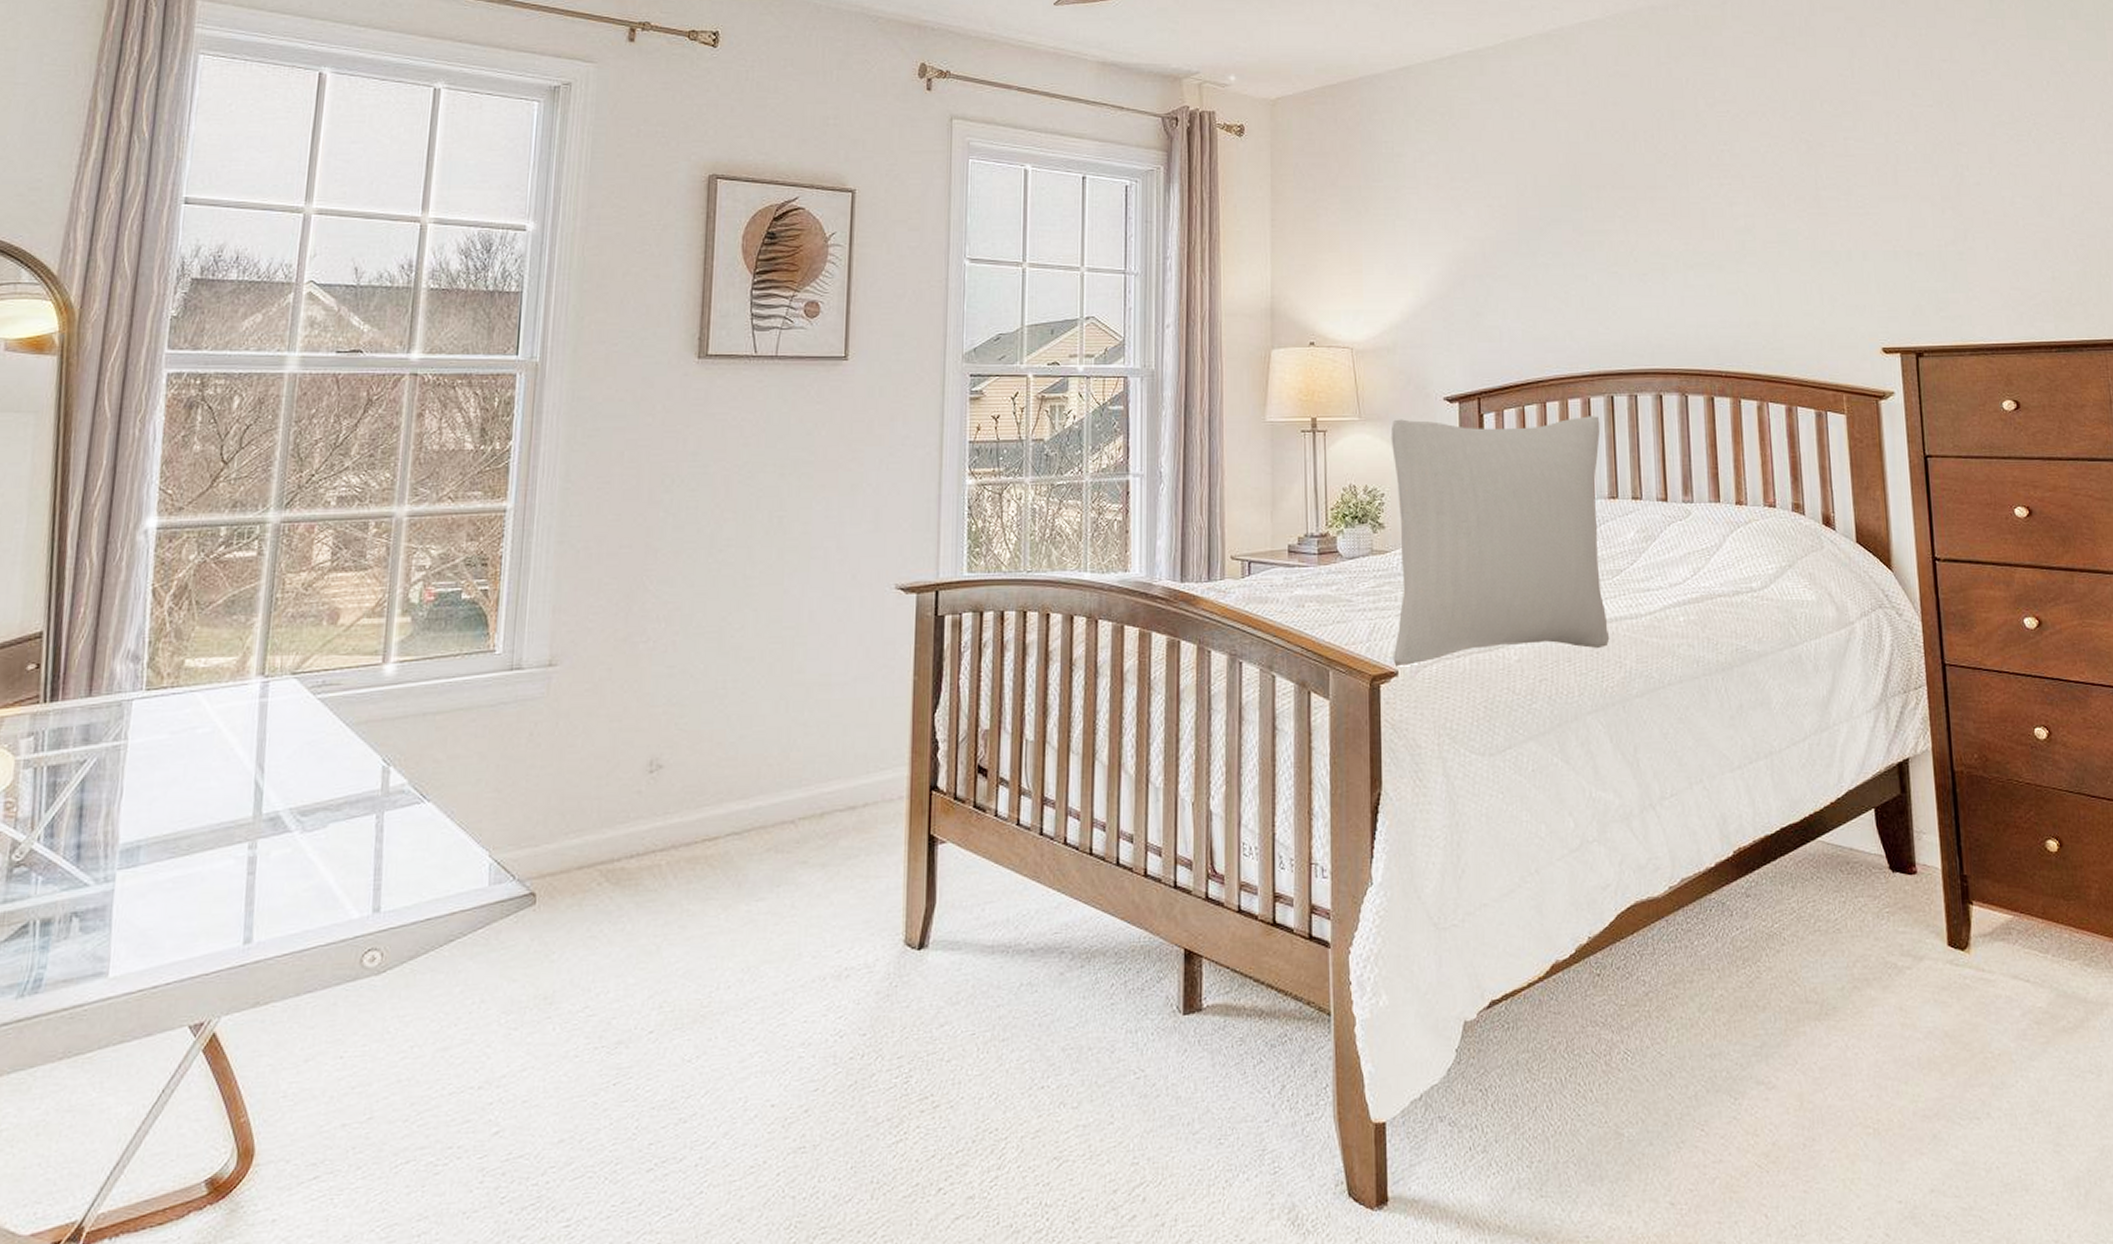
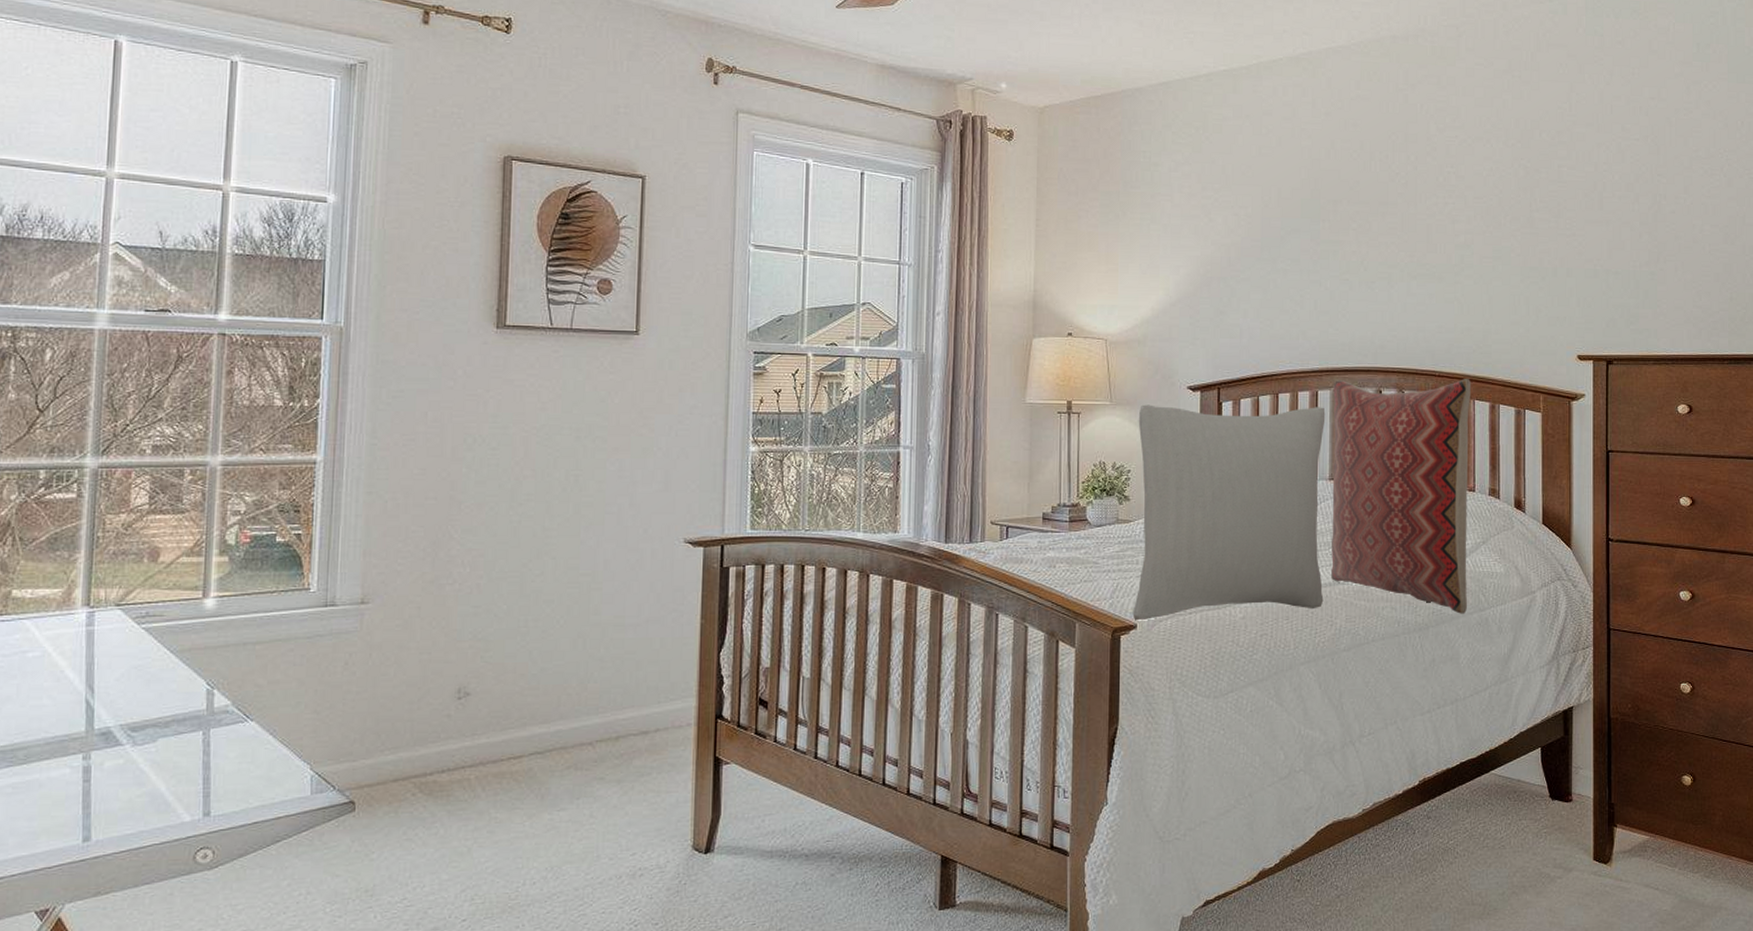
pillow: none [1607,379,1777,651] -> present [1331,379,1470,614]

